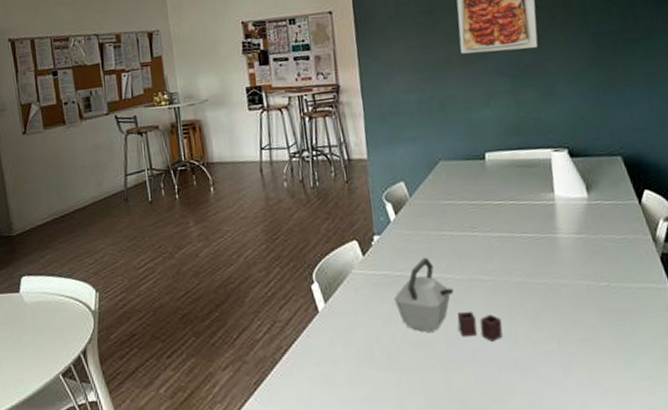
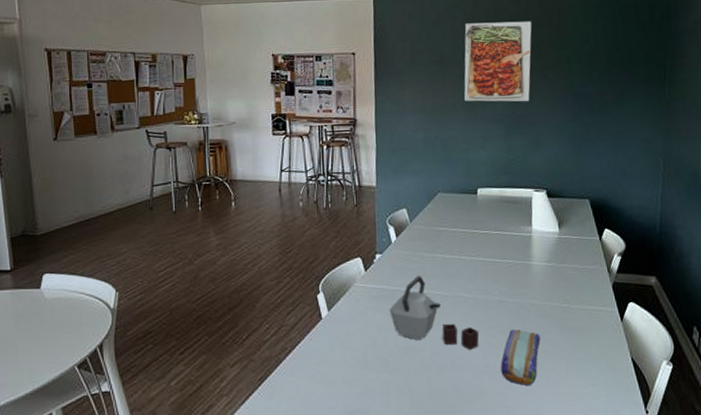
pencil case: none [531,314,578,382] -> present [501,329,541,386]

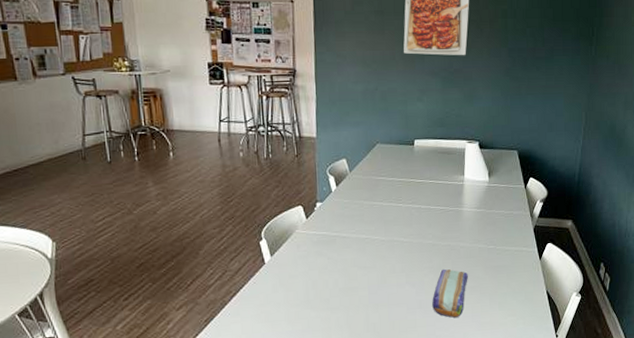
kettle: present [389,275,479,350] -> none [330,221,414,288]

